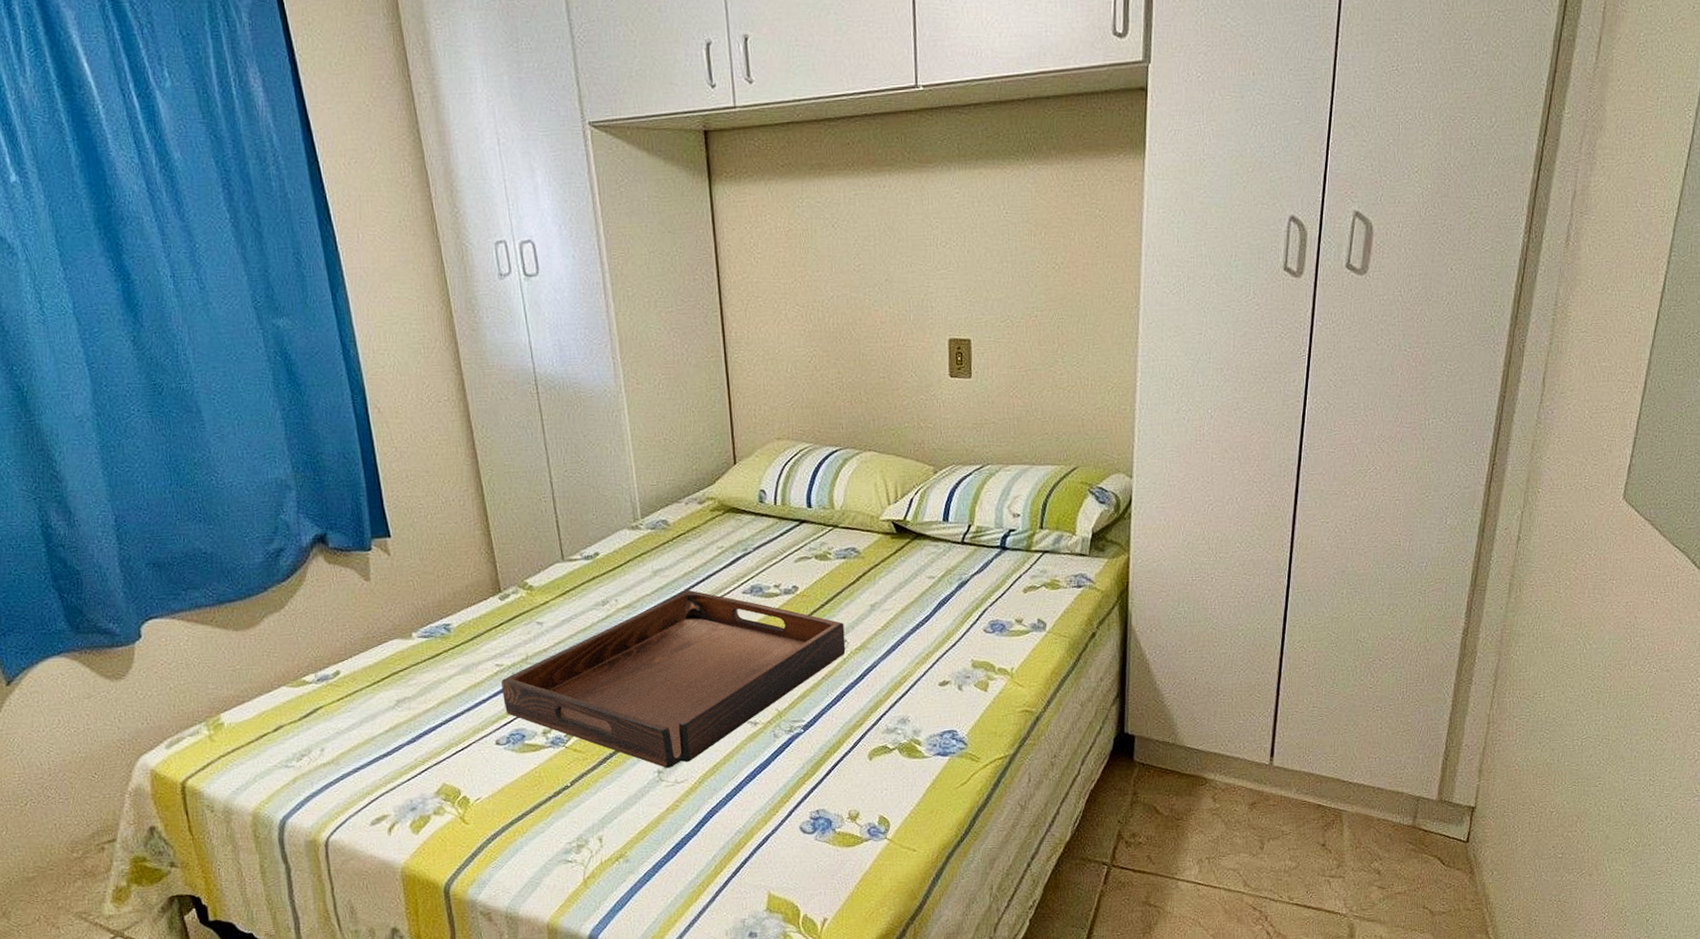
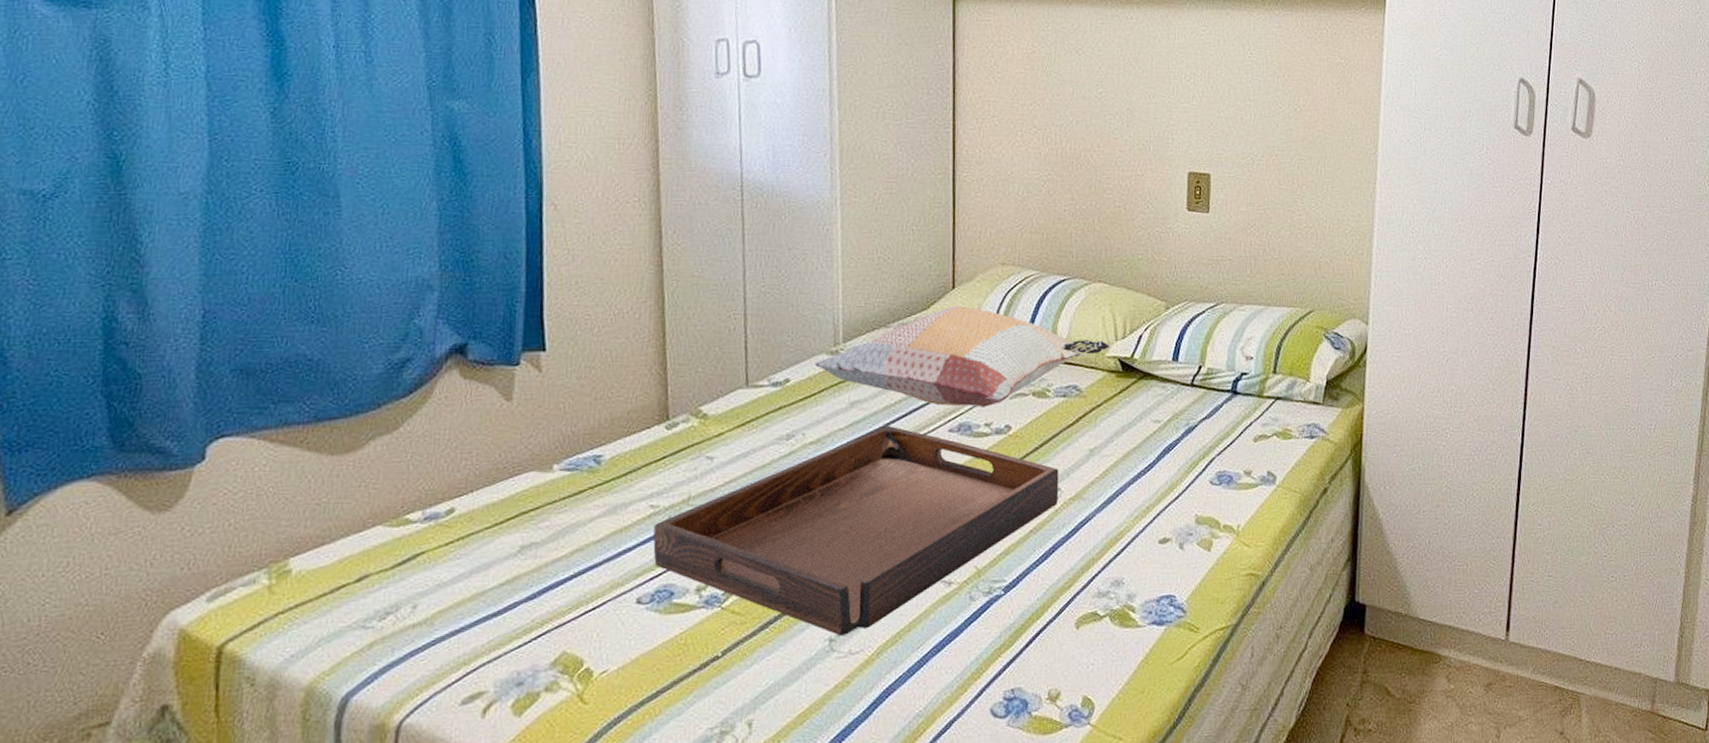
decorative pillow: none [619,479,883,571] -> present [815,305,1109,407]

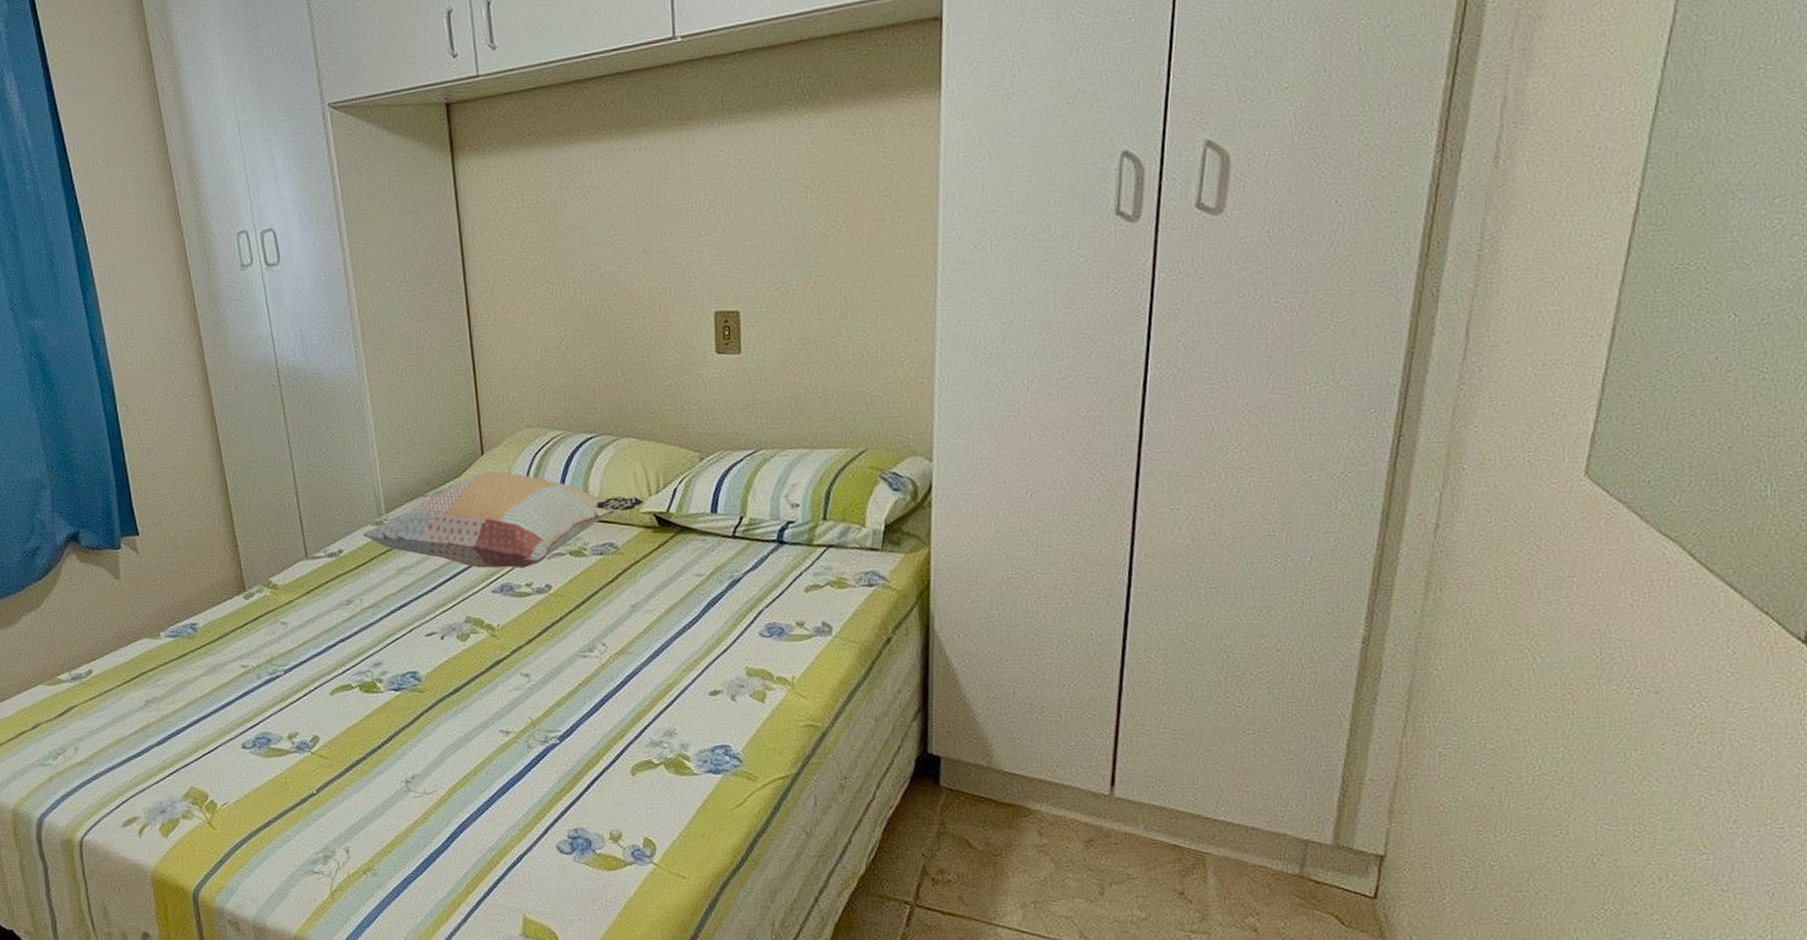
serving tray: present [653,425,1059,635] -> none [247,588,604,778]

